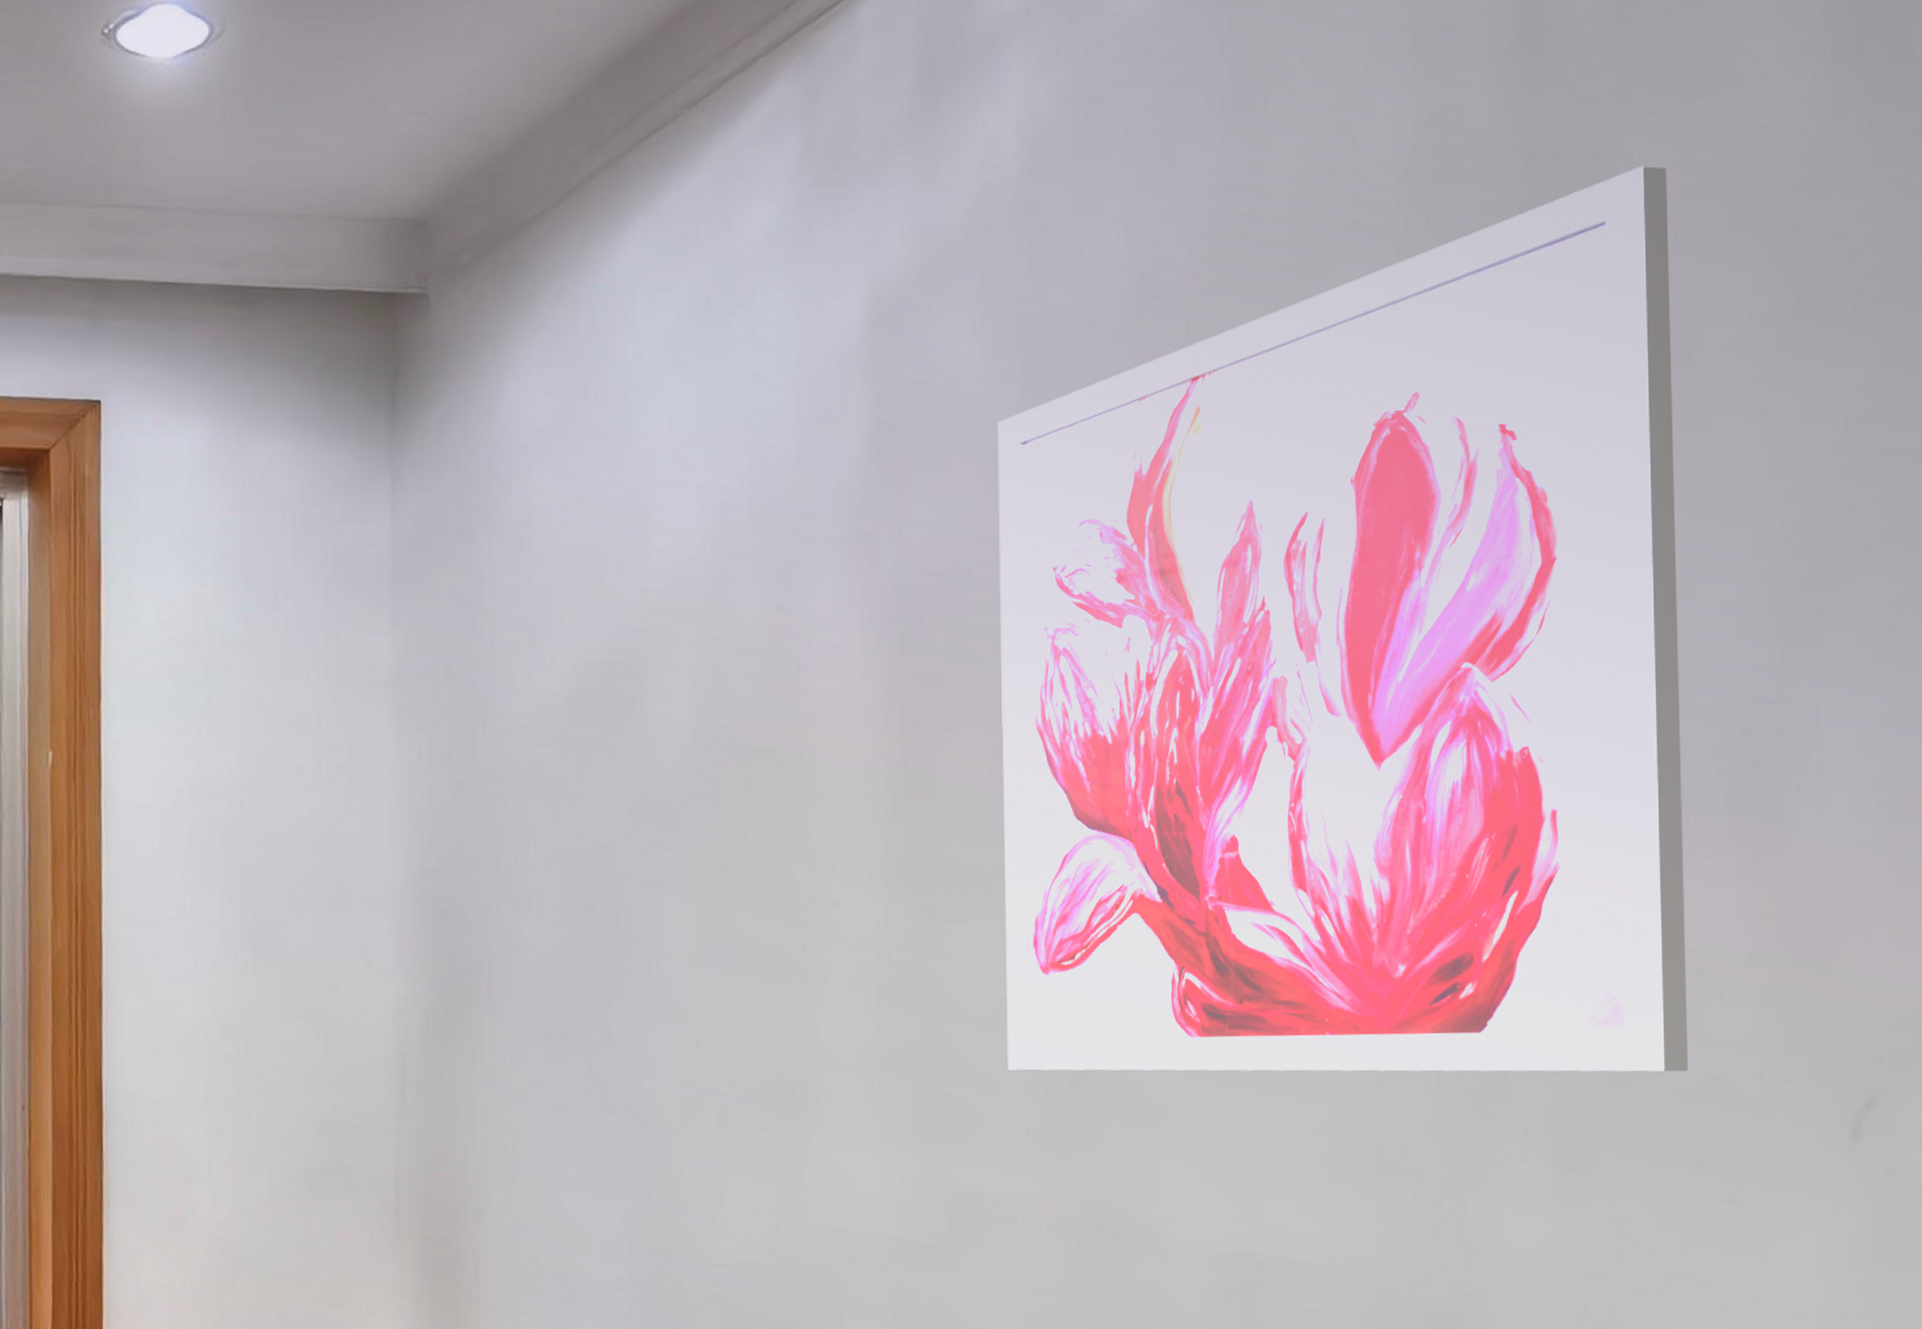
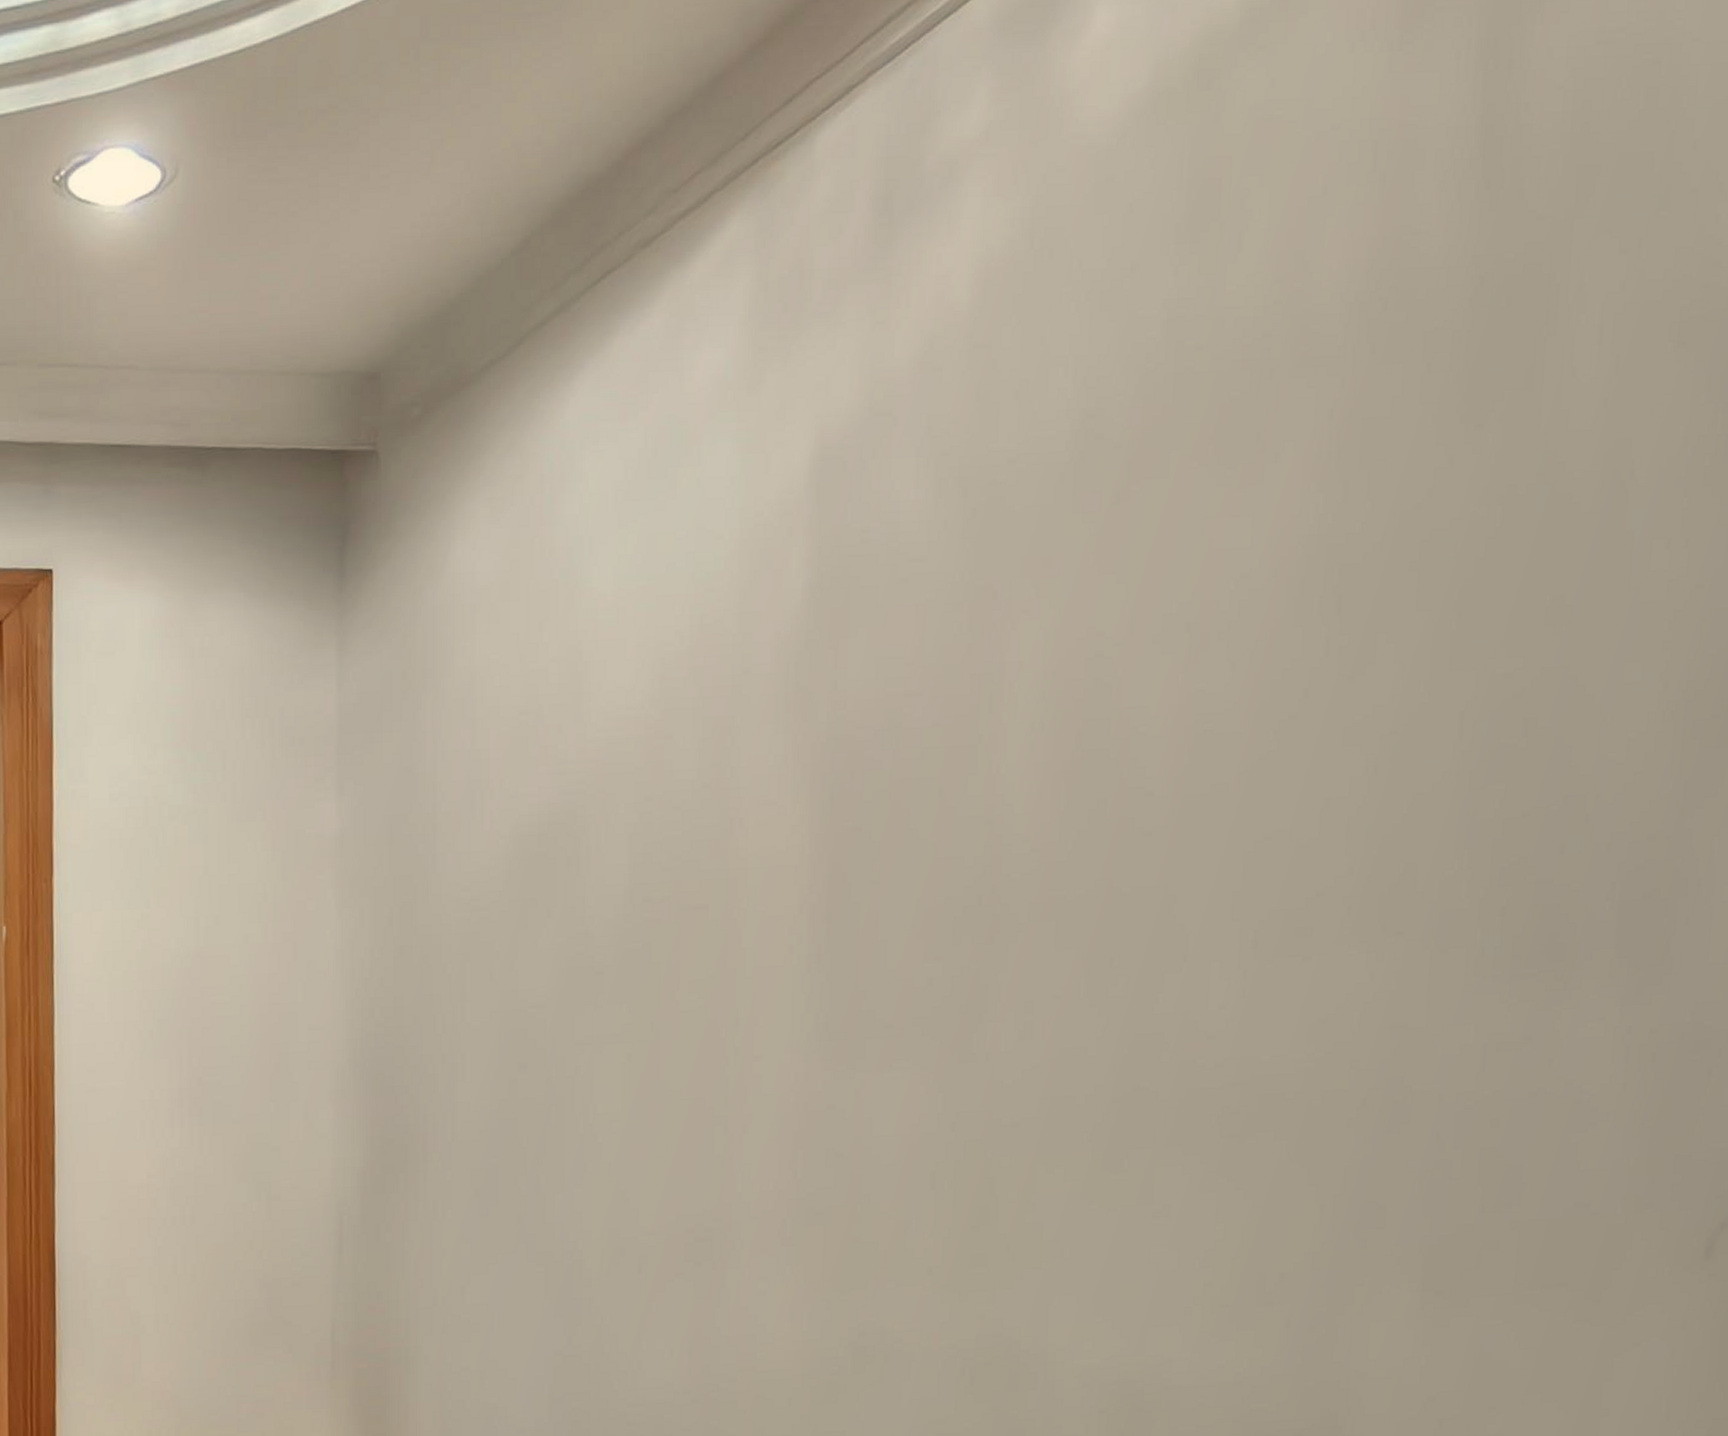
wall art: present [998,166,1689,1072] -> none [914,287,1616,1214]

